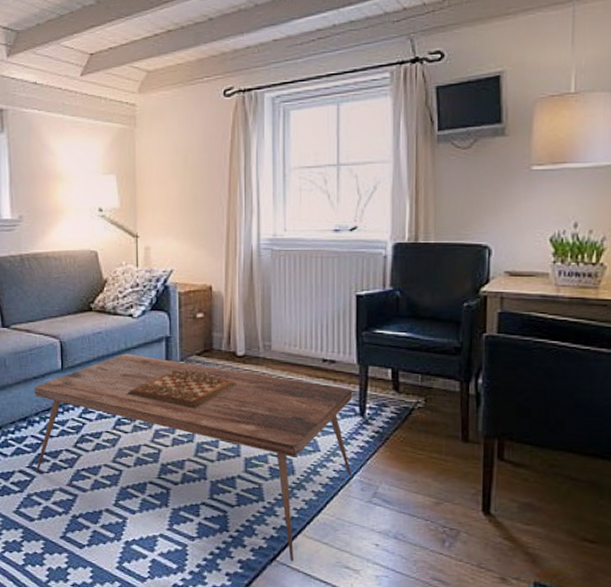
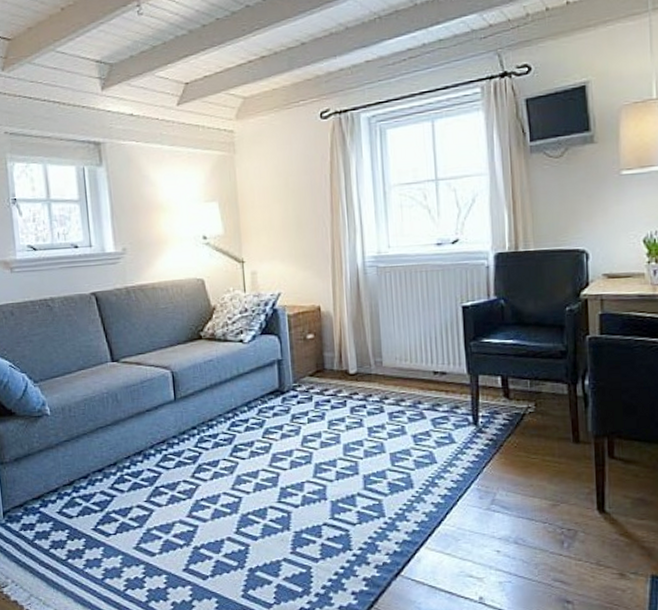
coffee table: present [34,353,353,561] -> none [147,379,470,574]

